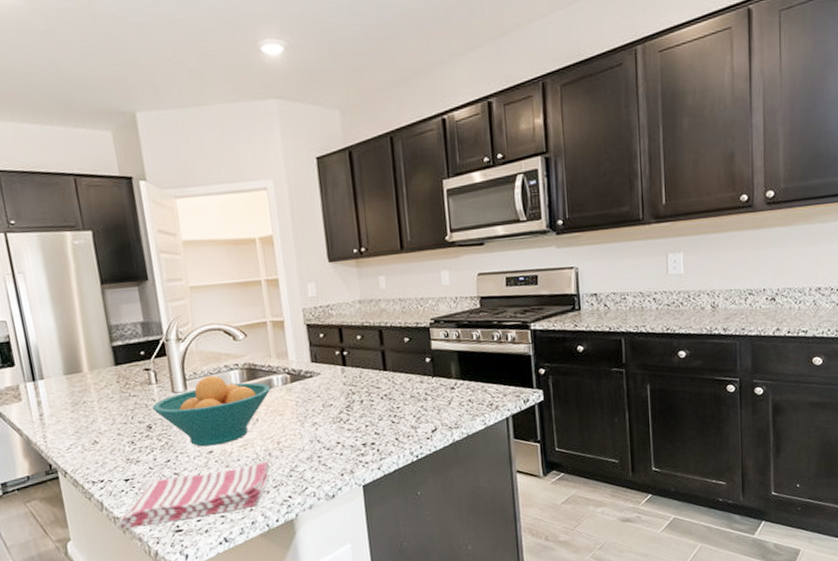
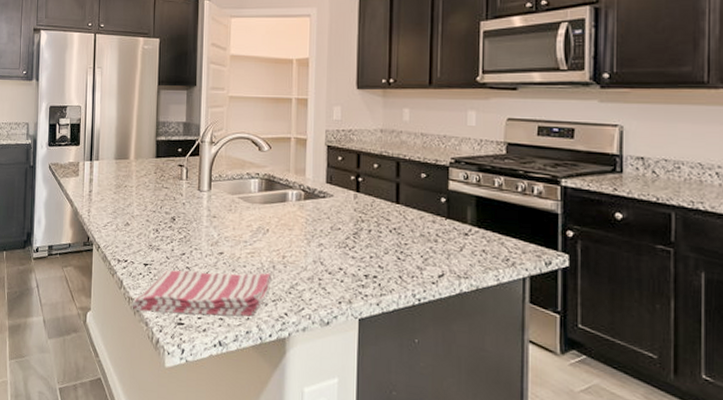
fruit bowl: present [152,376,271,447] -> none [178,181,285,248]

